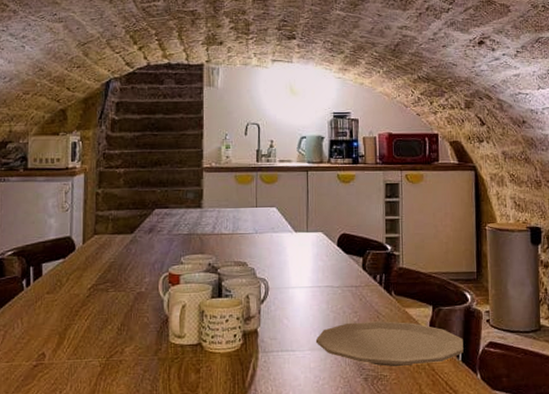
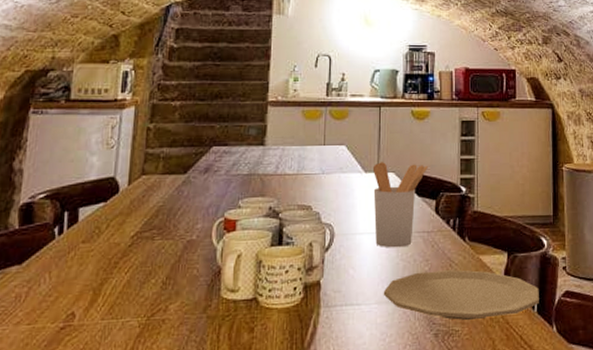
utensil holder: none [302,222,354,301] -> present [372,162,428,248]

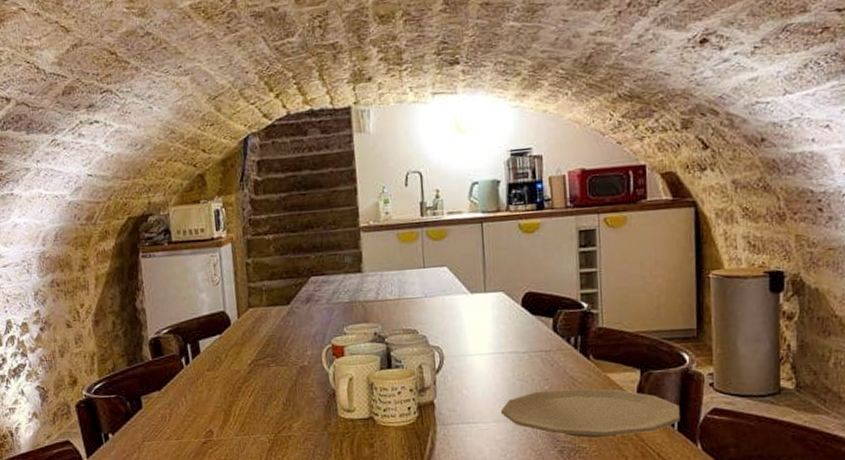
utensil holder: present [372,162,428,248] -> none [479,281,542,368]

